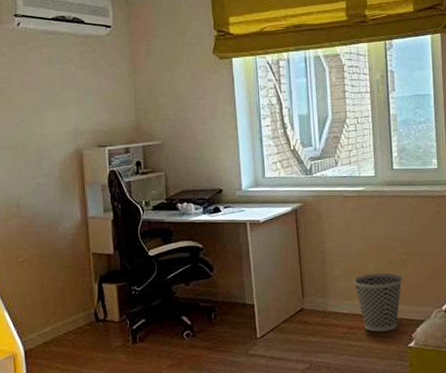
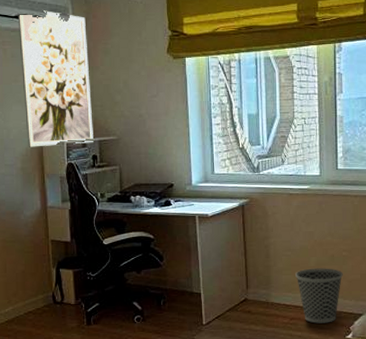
wall art: none [55,12,137,155] -> present [17,10,93,147]

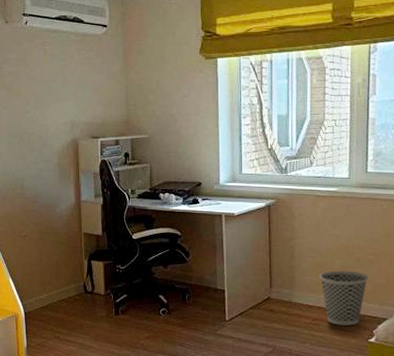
wall art: present [17,10,93,147] -> none [58,12,126,144]

